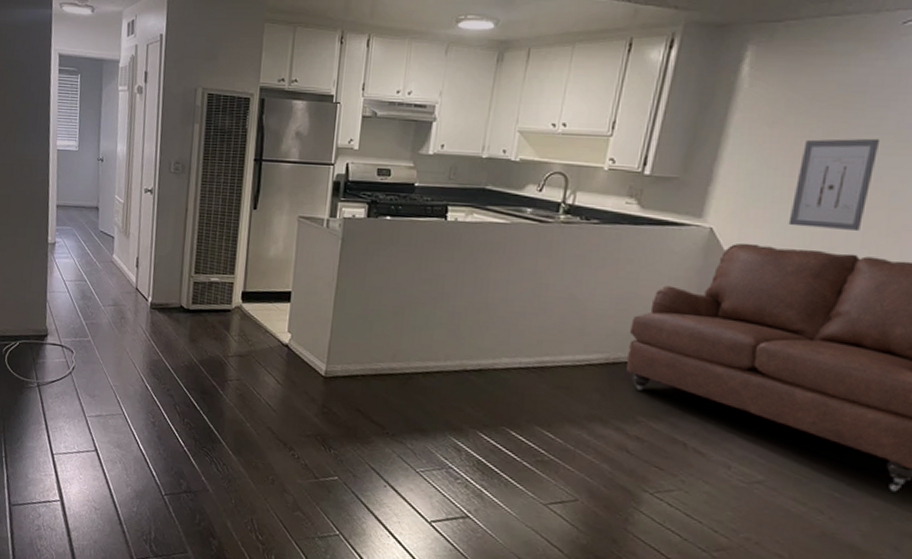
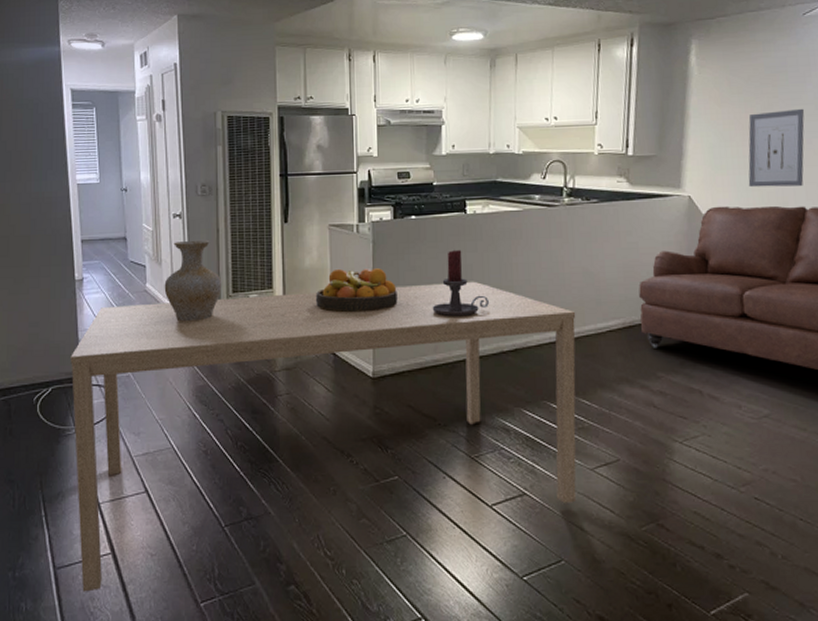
dining table: none [32,272,554,535] -> present [70,281,577,592]
vase: none [129,216,186,297] -> present [164,240,222,322]
fruit bowl: none [275,263,361,310] -> present [315,268,398,313]
candle holder: none [395,256,458,329] -> present [432,249,489,317]

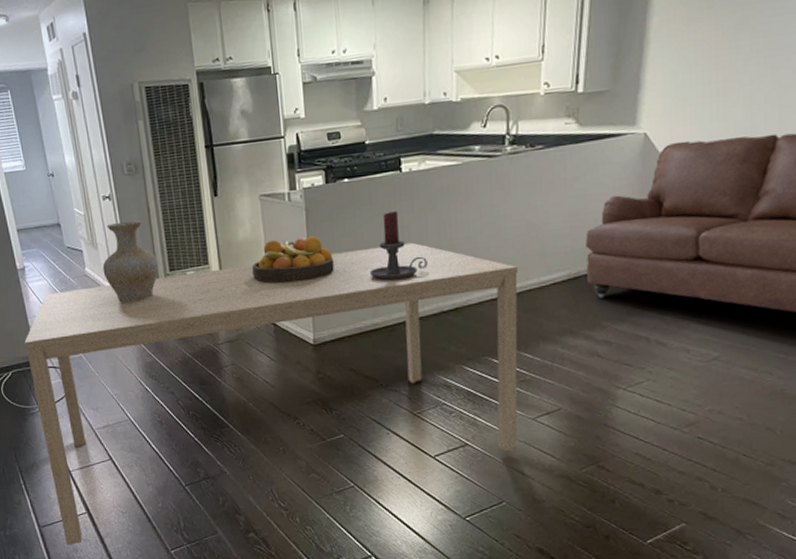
wall art: present [748,108,805,188] -> none [713,19,786,118]

